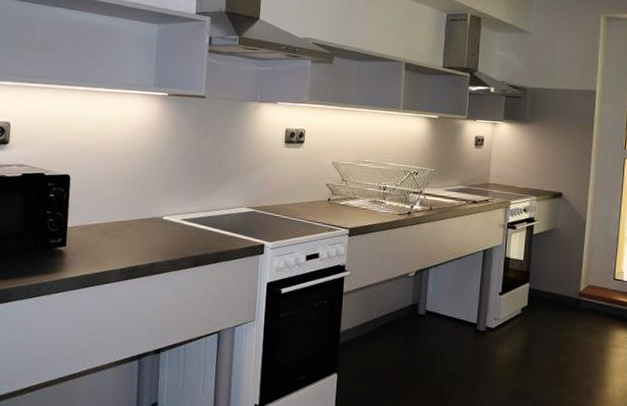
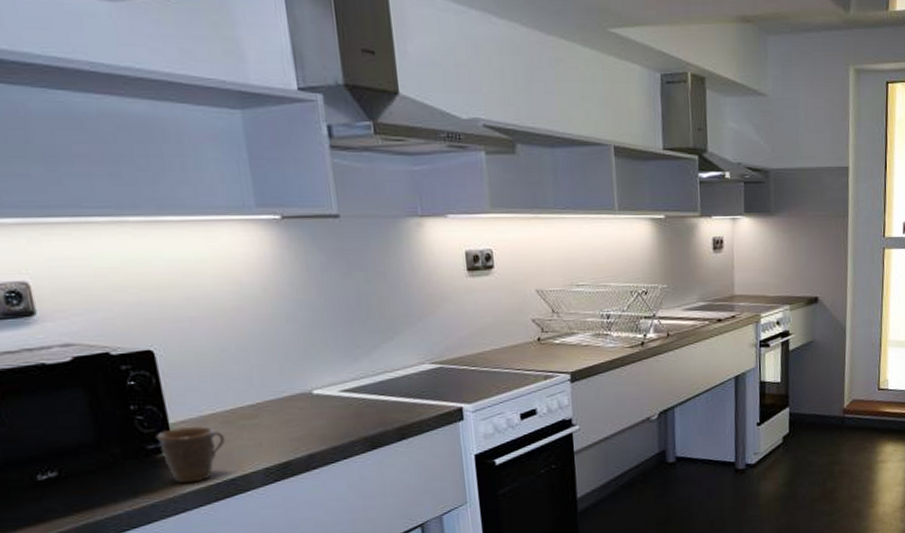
mug: none [57,230,100,272] -> present [156,426,226,484]

